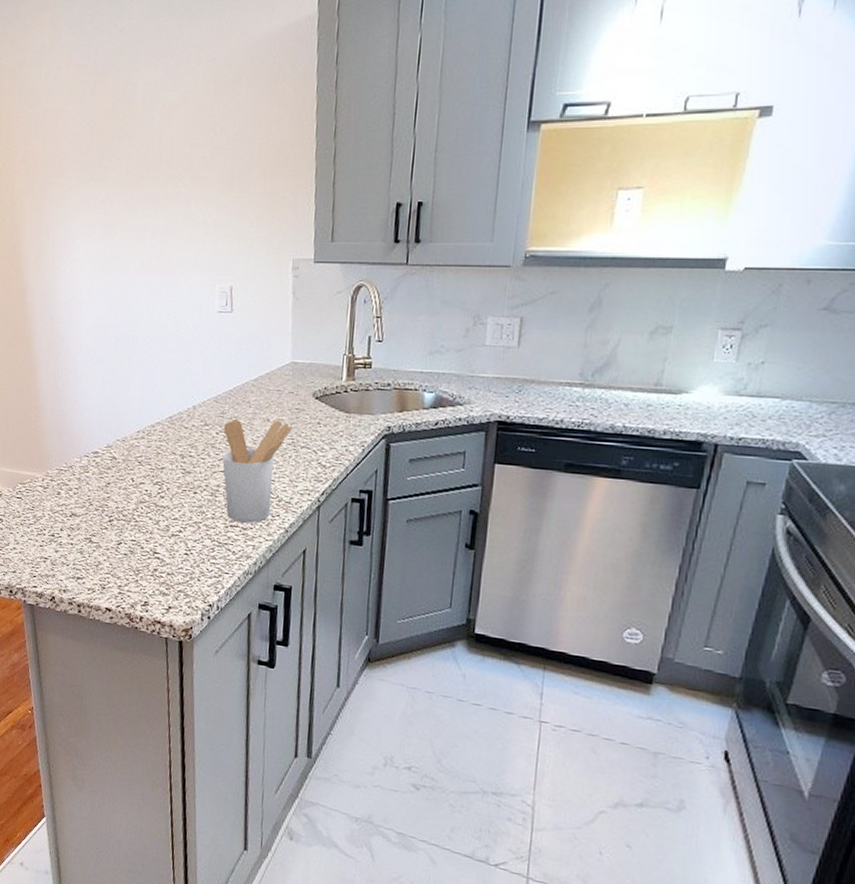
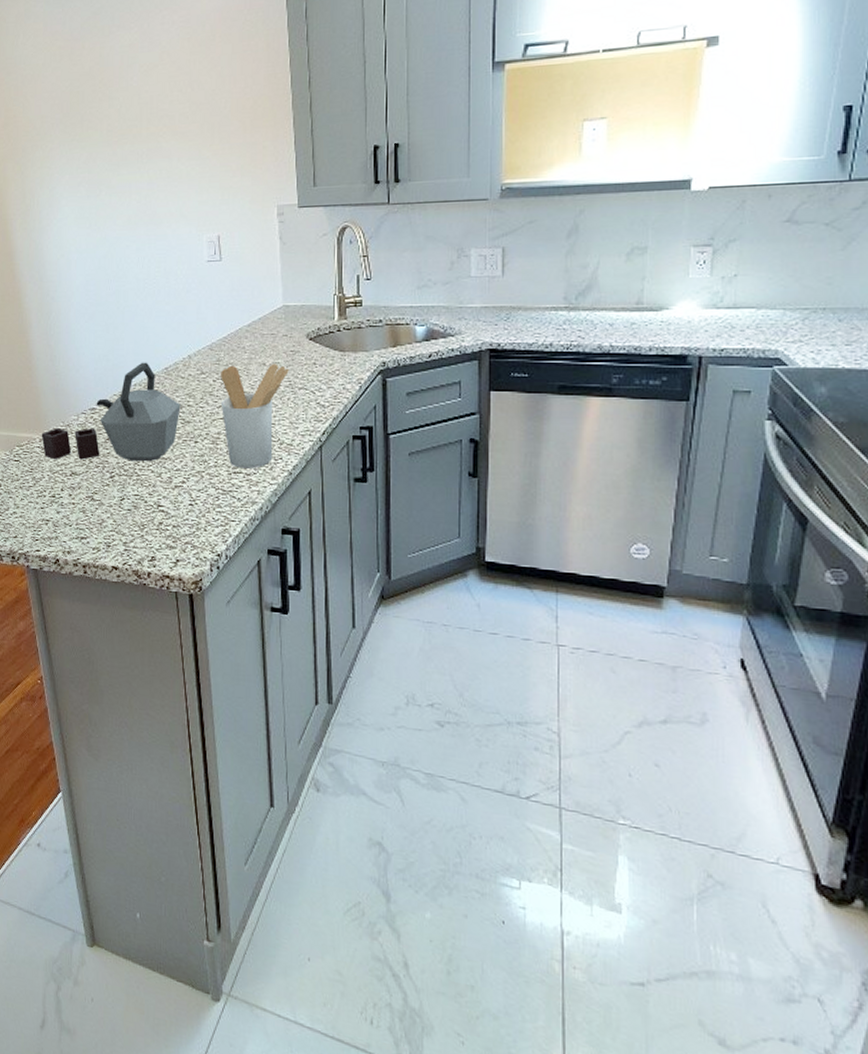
kettle: none [44,409,183,509] -> present [41,362,181,462]

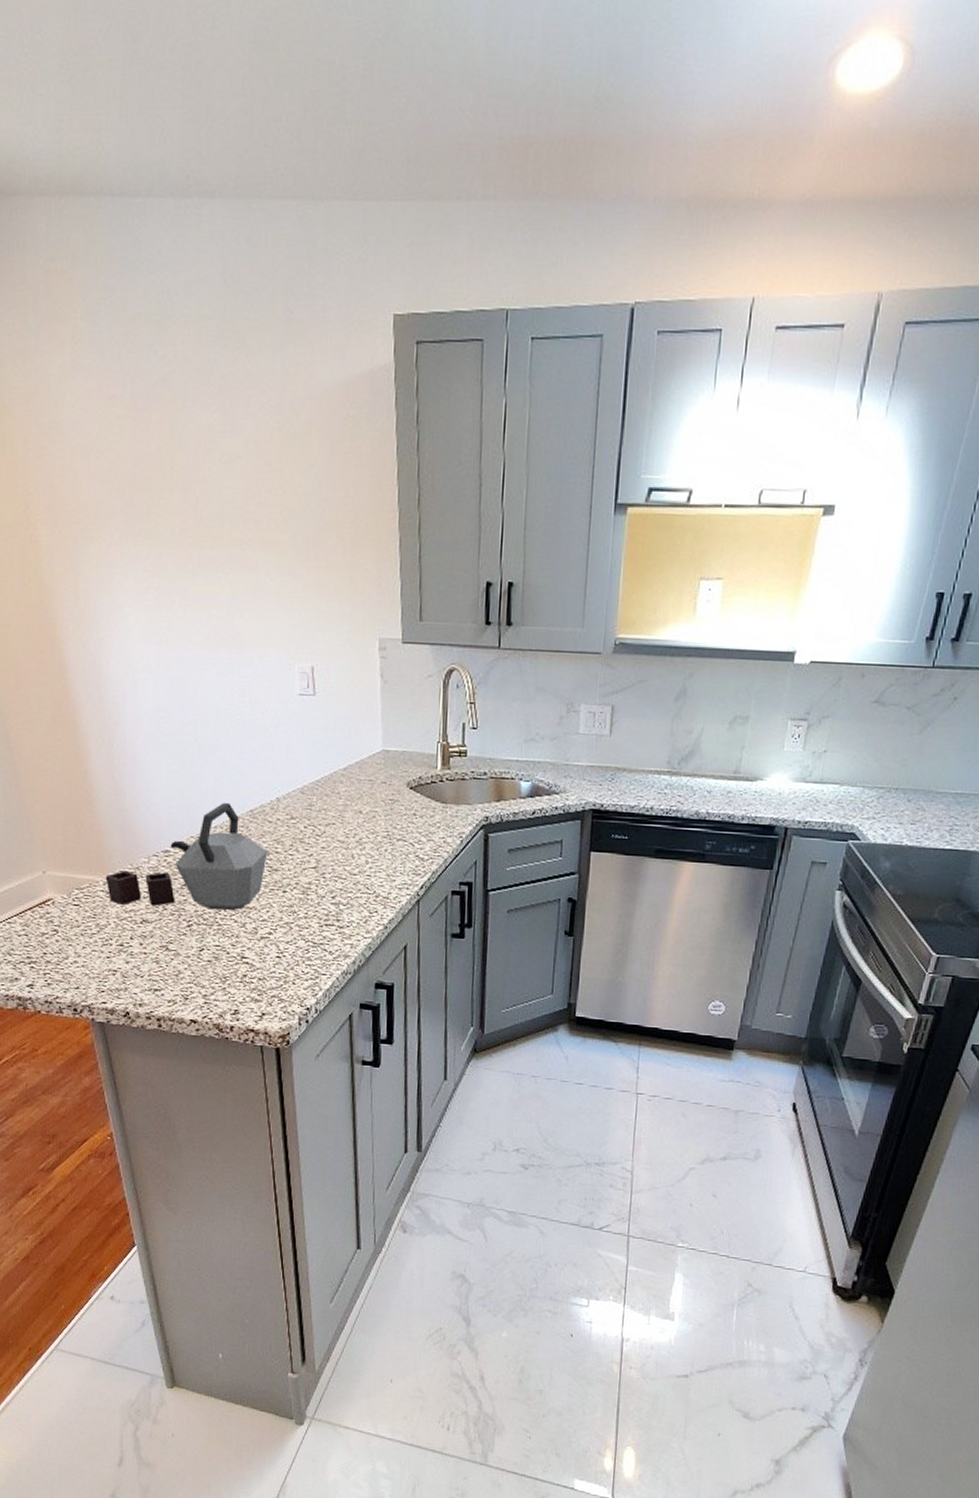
utensil holder: present [220,363,289,469] -> none [312,812,387,921]

